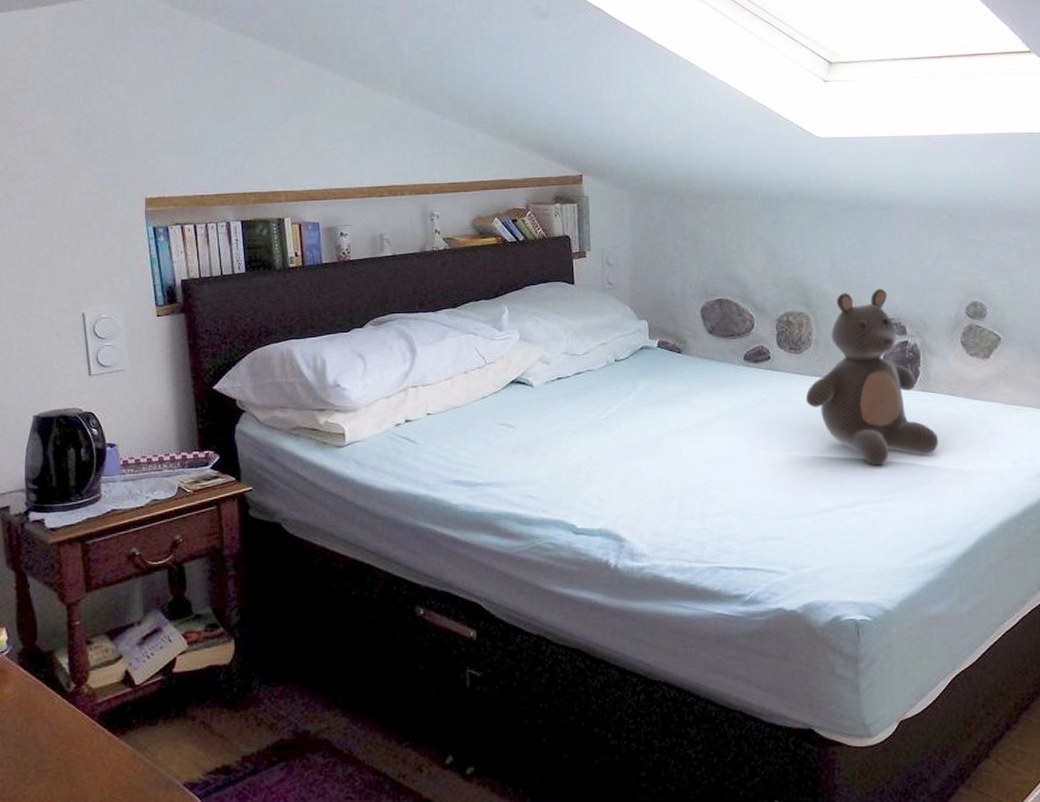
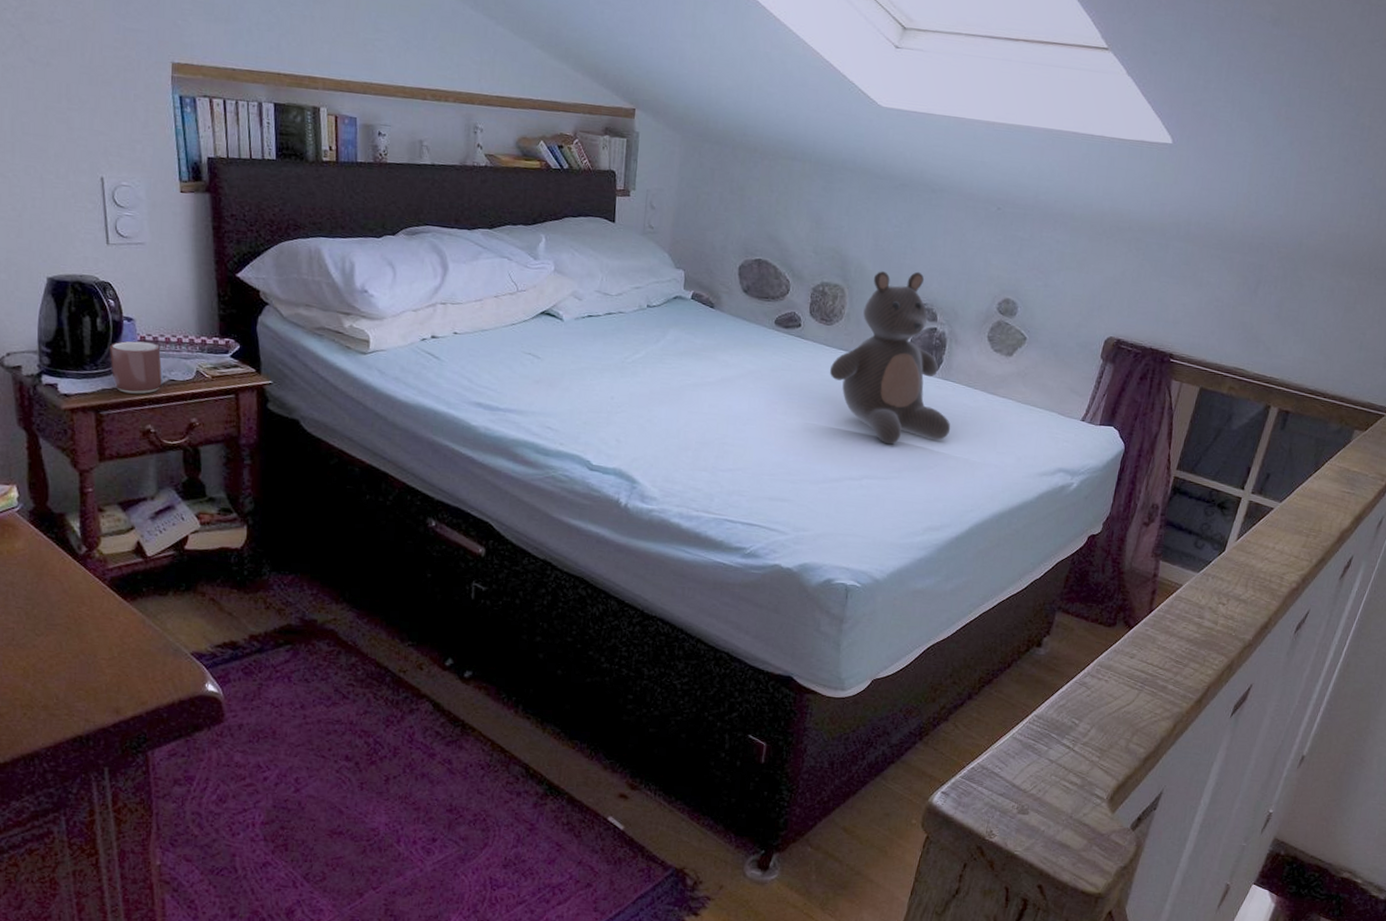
mug: none [93,465,145,519] -> present [109,340,163,395]

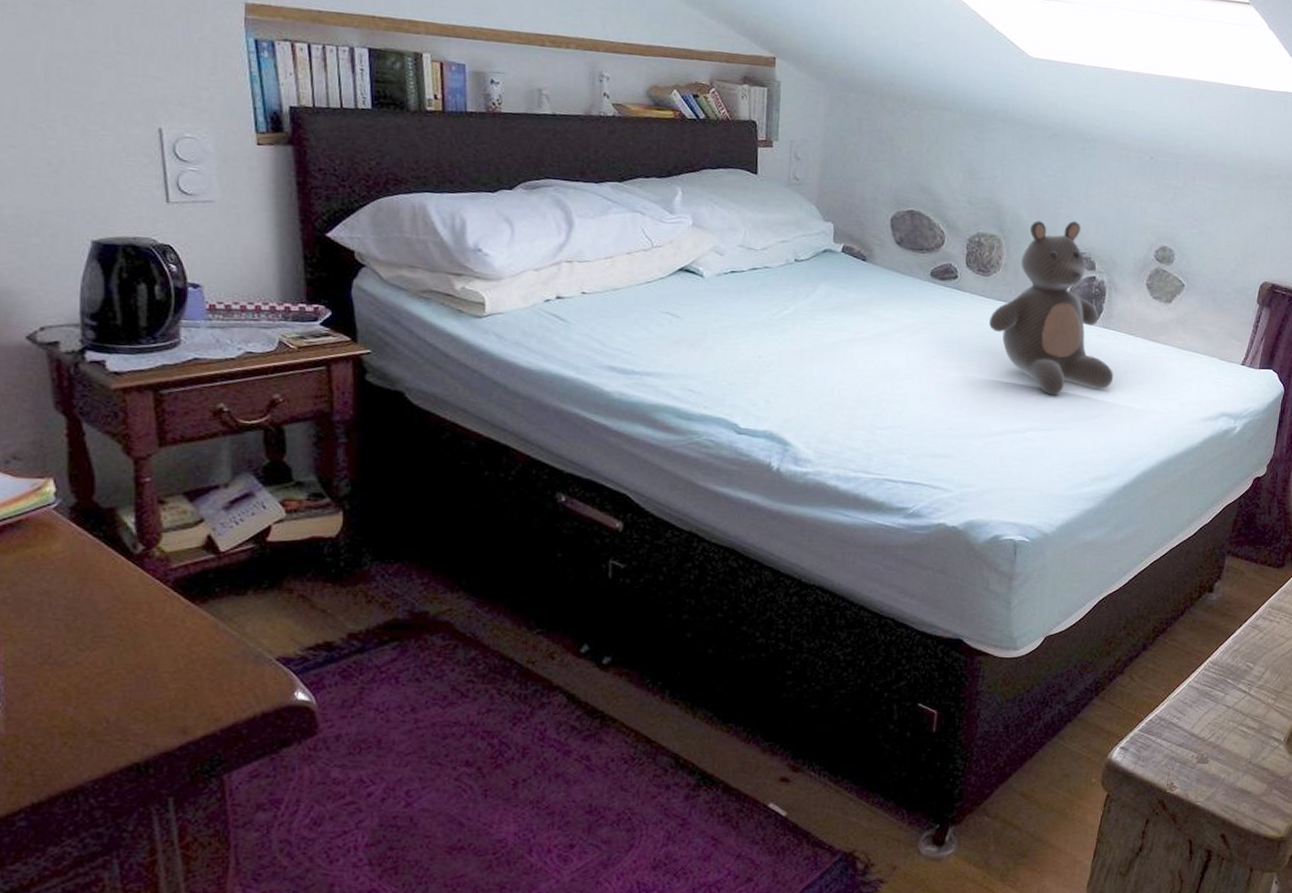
mug: present [109,340,163,395] -> none [170,309,237,370]

